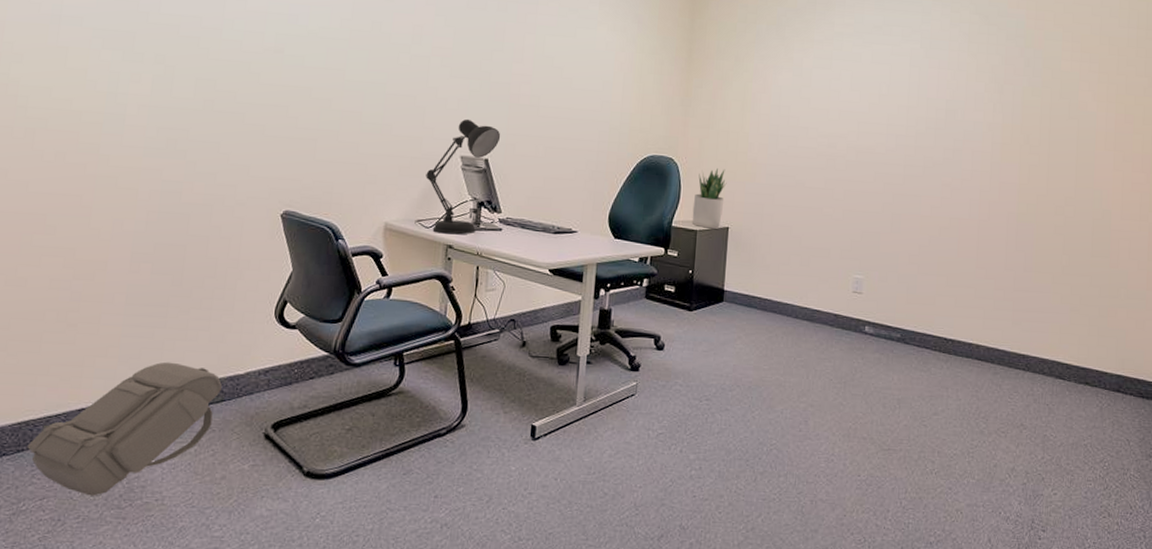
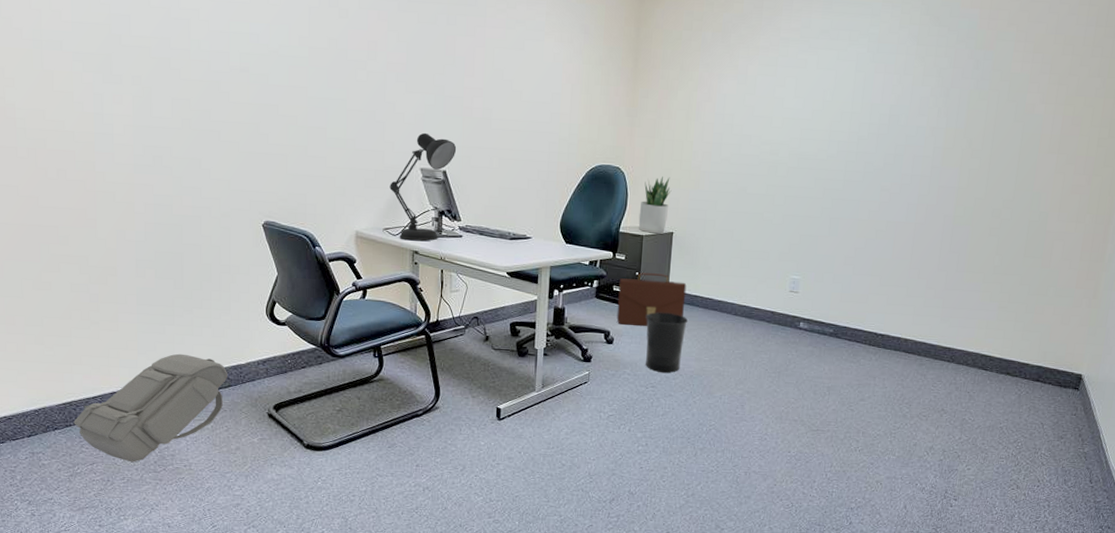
briefcase: none [668,270,744,330] -> present [616,272,687,326]
waste bin: none [699,314,746,383] -> present [646,312,689,373]

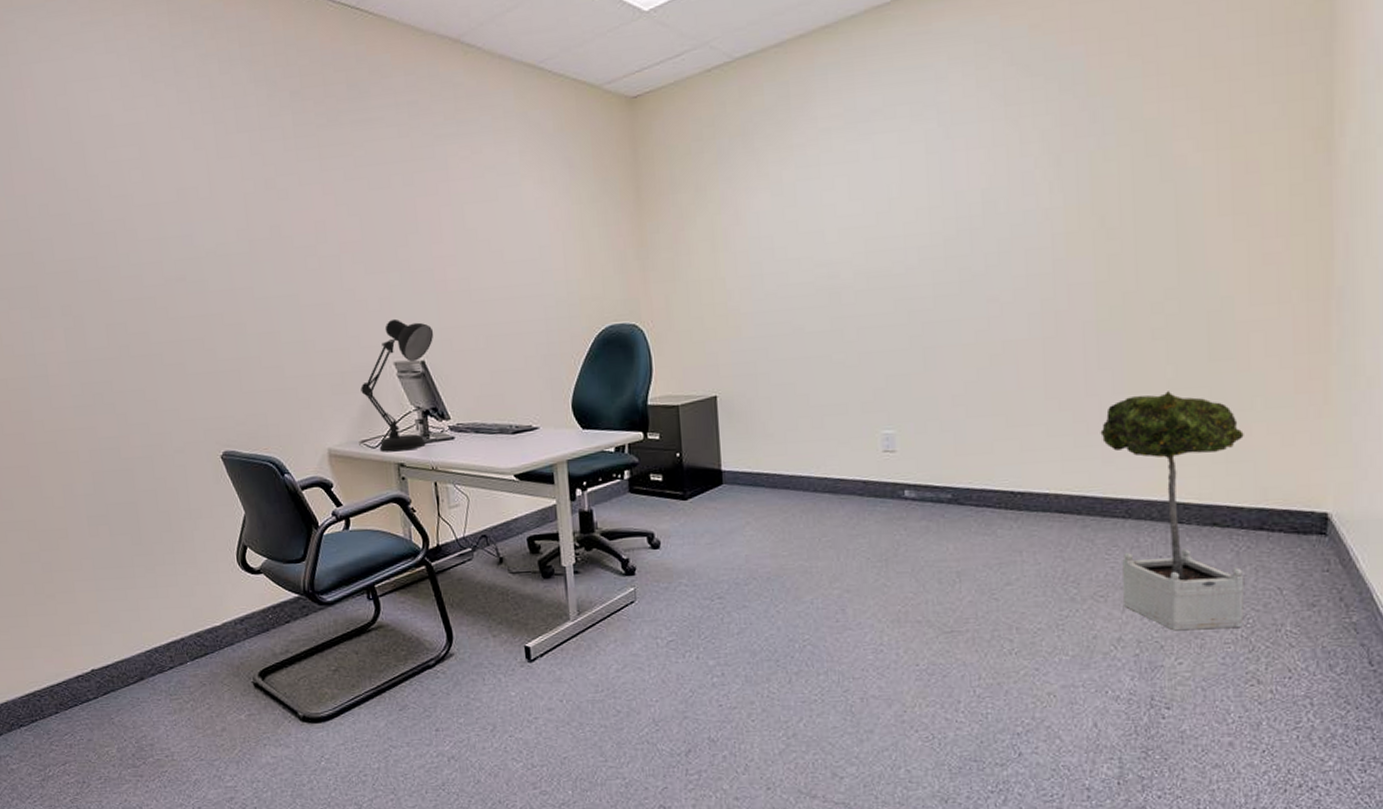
backpack: present [73,353,227,462] -> none [39,621,202,758]
briefcase: present [616,272,687,326] -> none [656,451,746,522]
planter: present [638,177,672,234] -> none [669,327,707,401]
waste bin: present [646,312,689,373] -> none [697,499,754,578]
potted tree: none [937,274,1038,448] -> present [1100,391,1245,631]

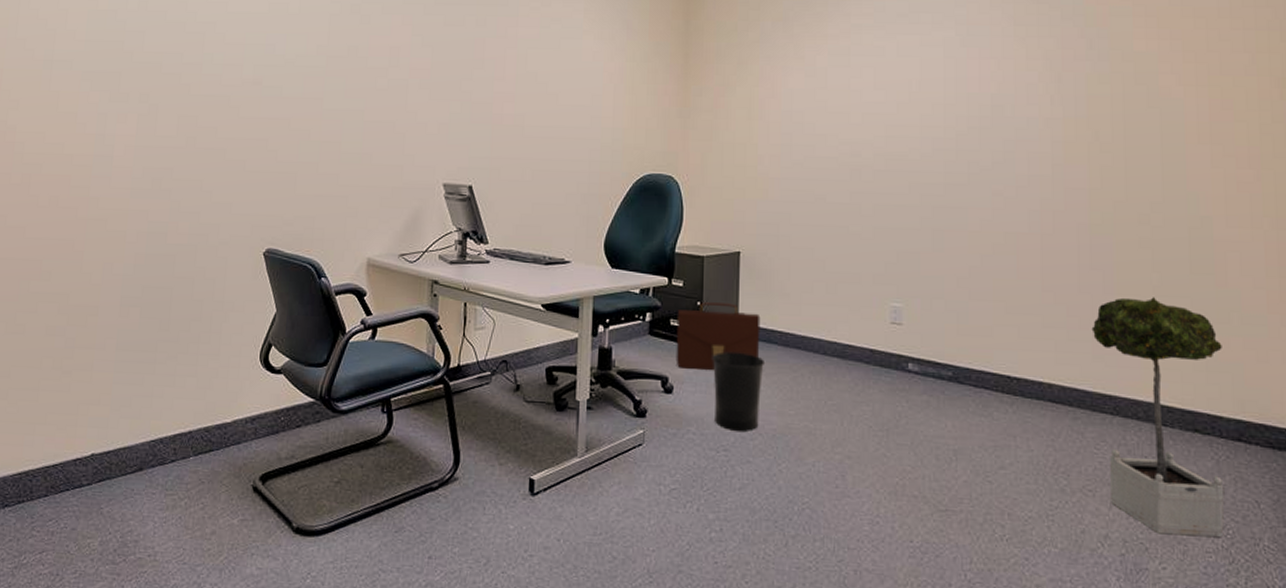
desk lamp: present [360,318,434,452] -> none [408,143,485,269]
briefcase: none [656,451,746,522] -> present [676,302,761,370]
waste bin: none [697,499,754,578] -> present [712,351,766,431]

